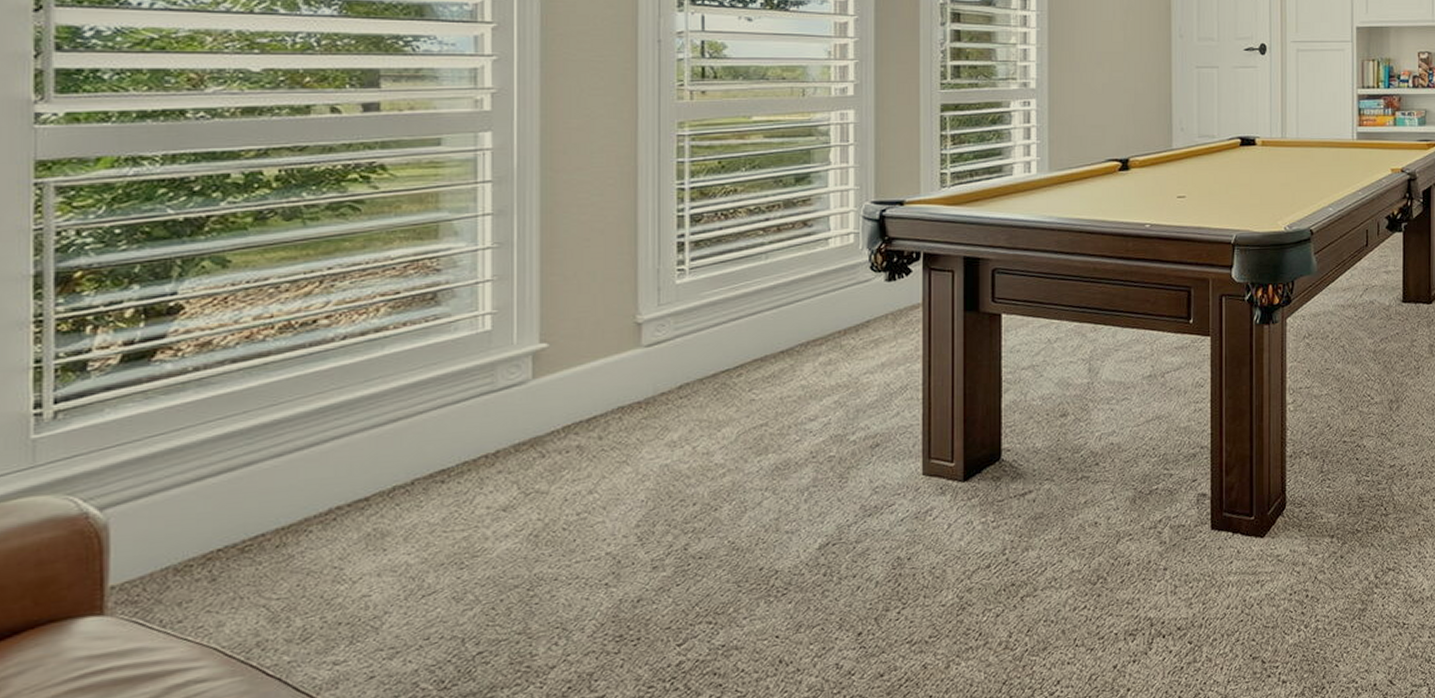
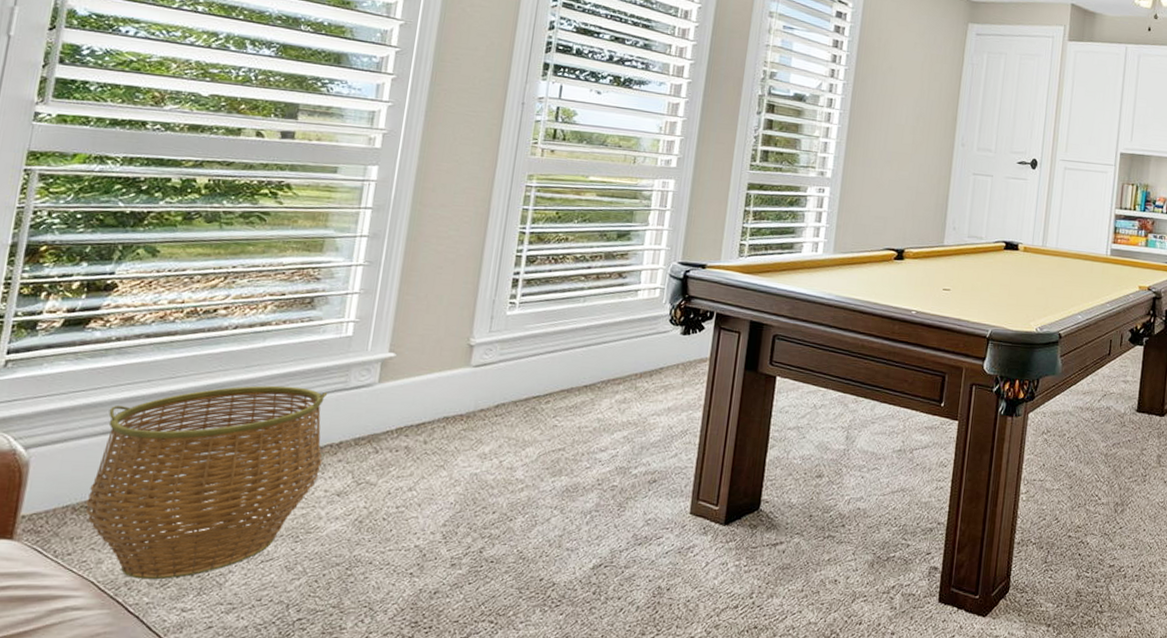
basket: none [190,395,478,637] -> present [85,385,328,580]

